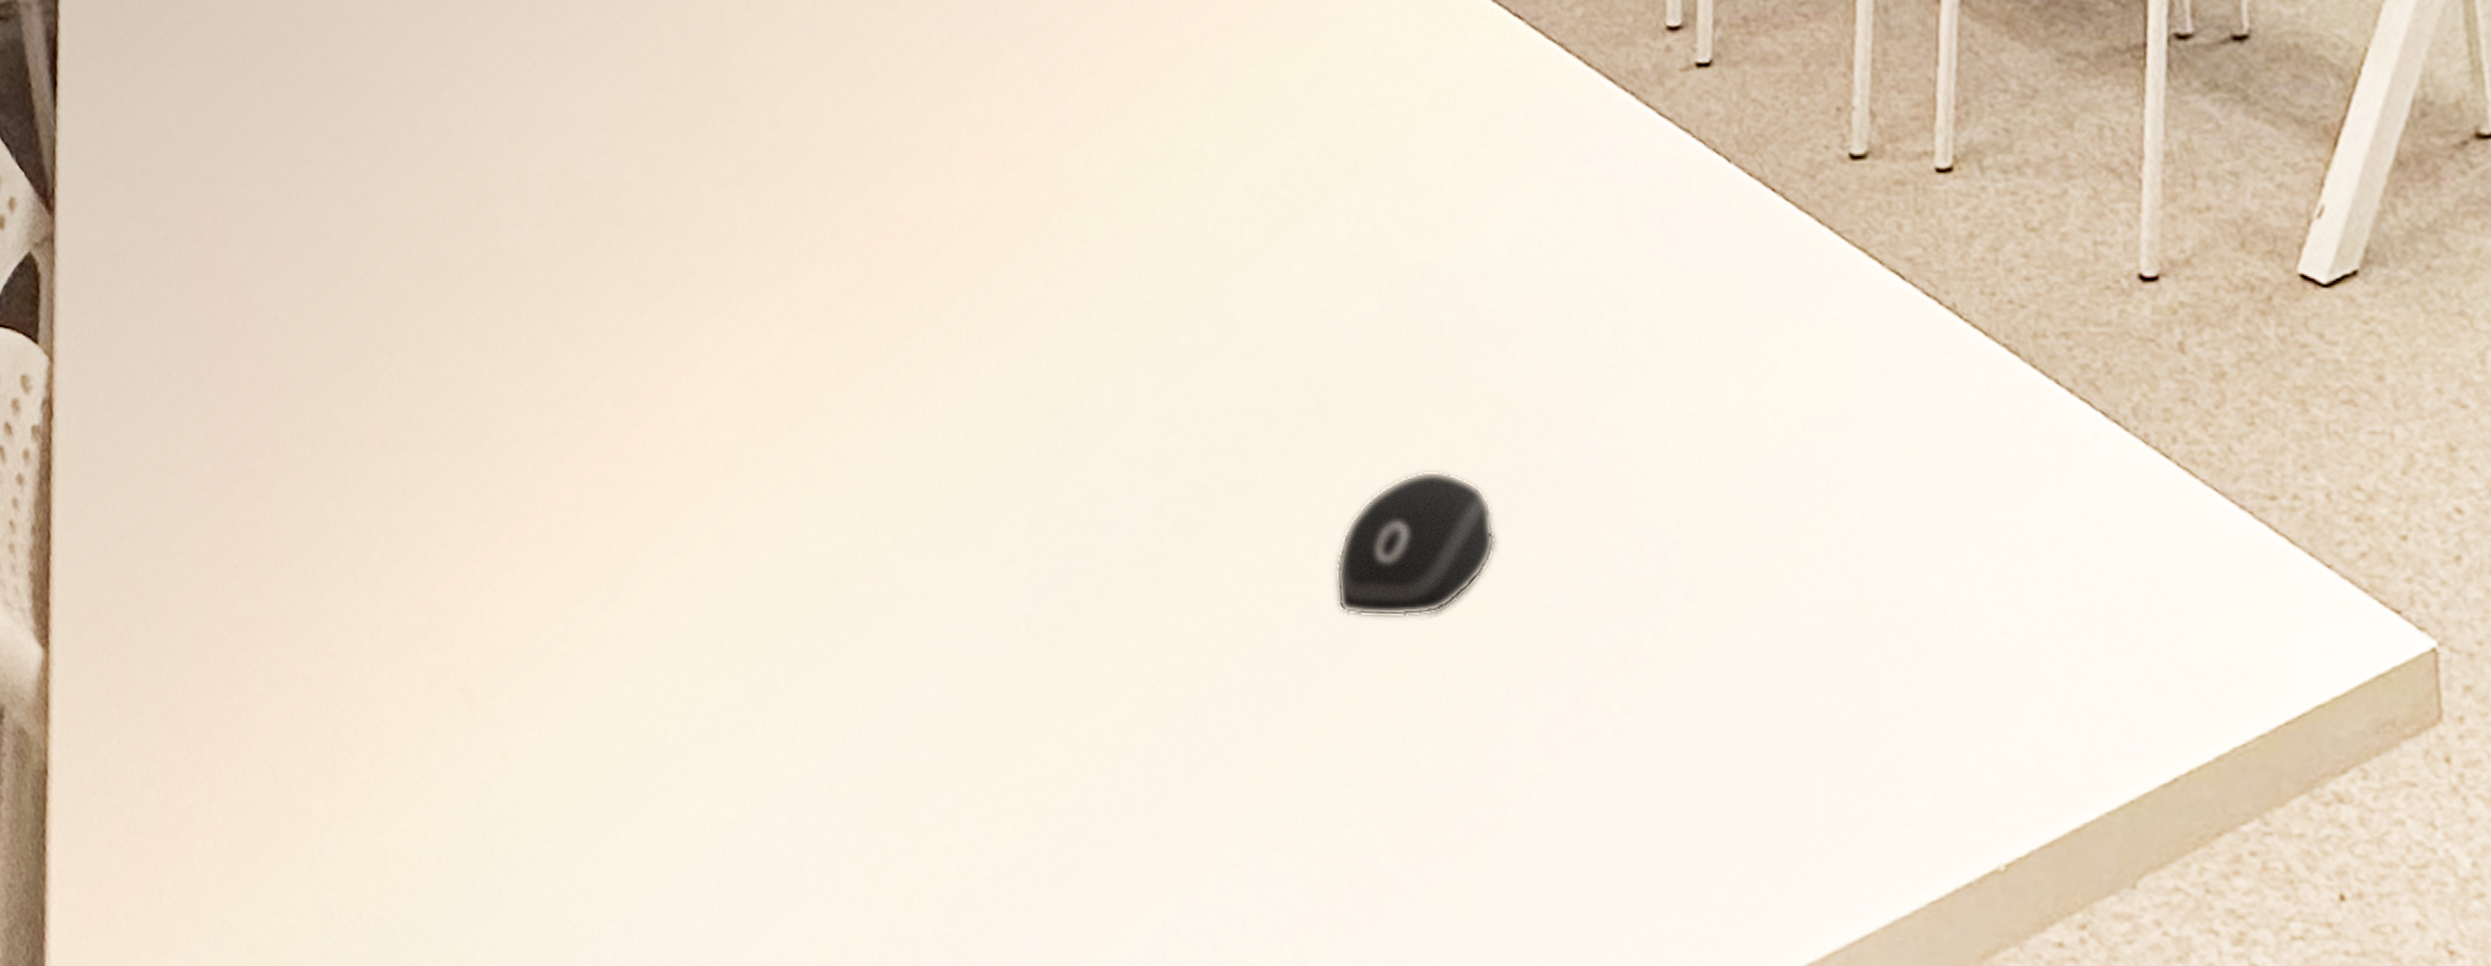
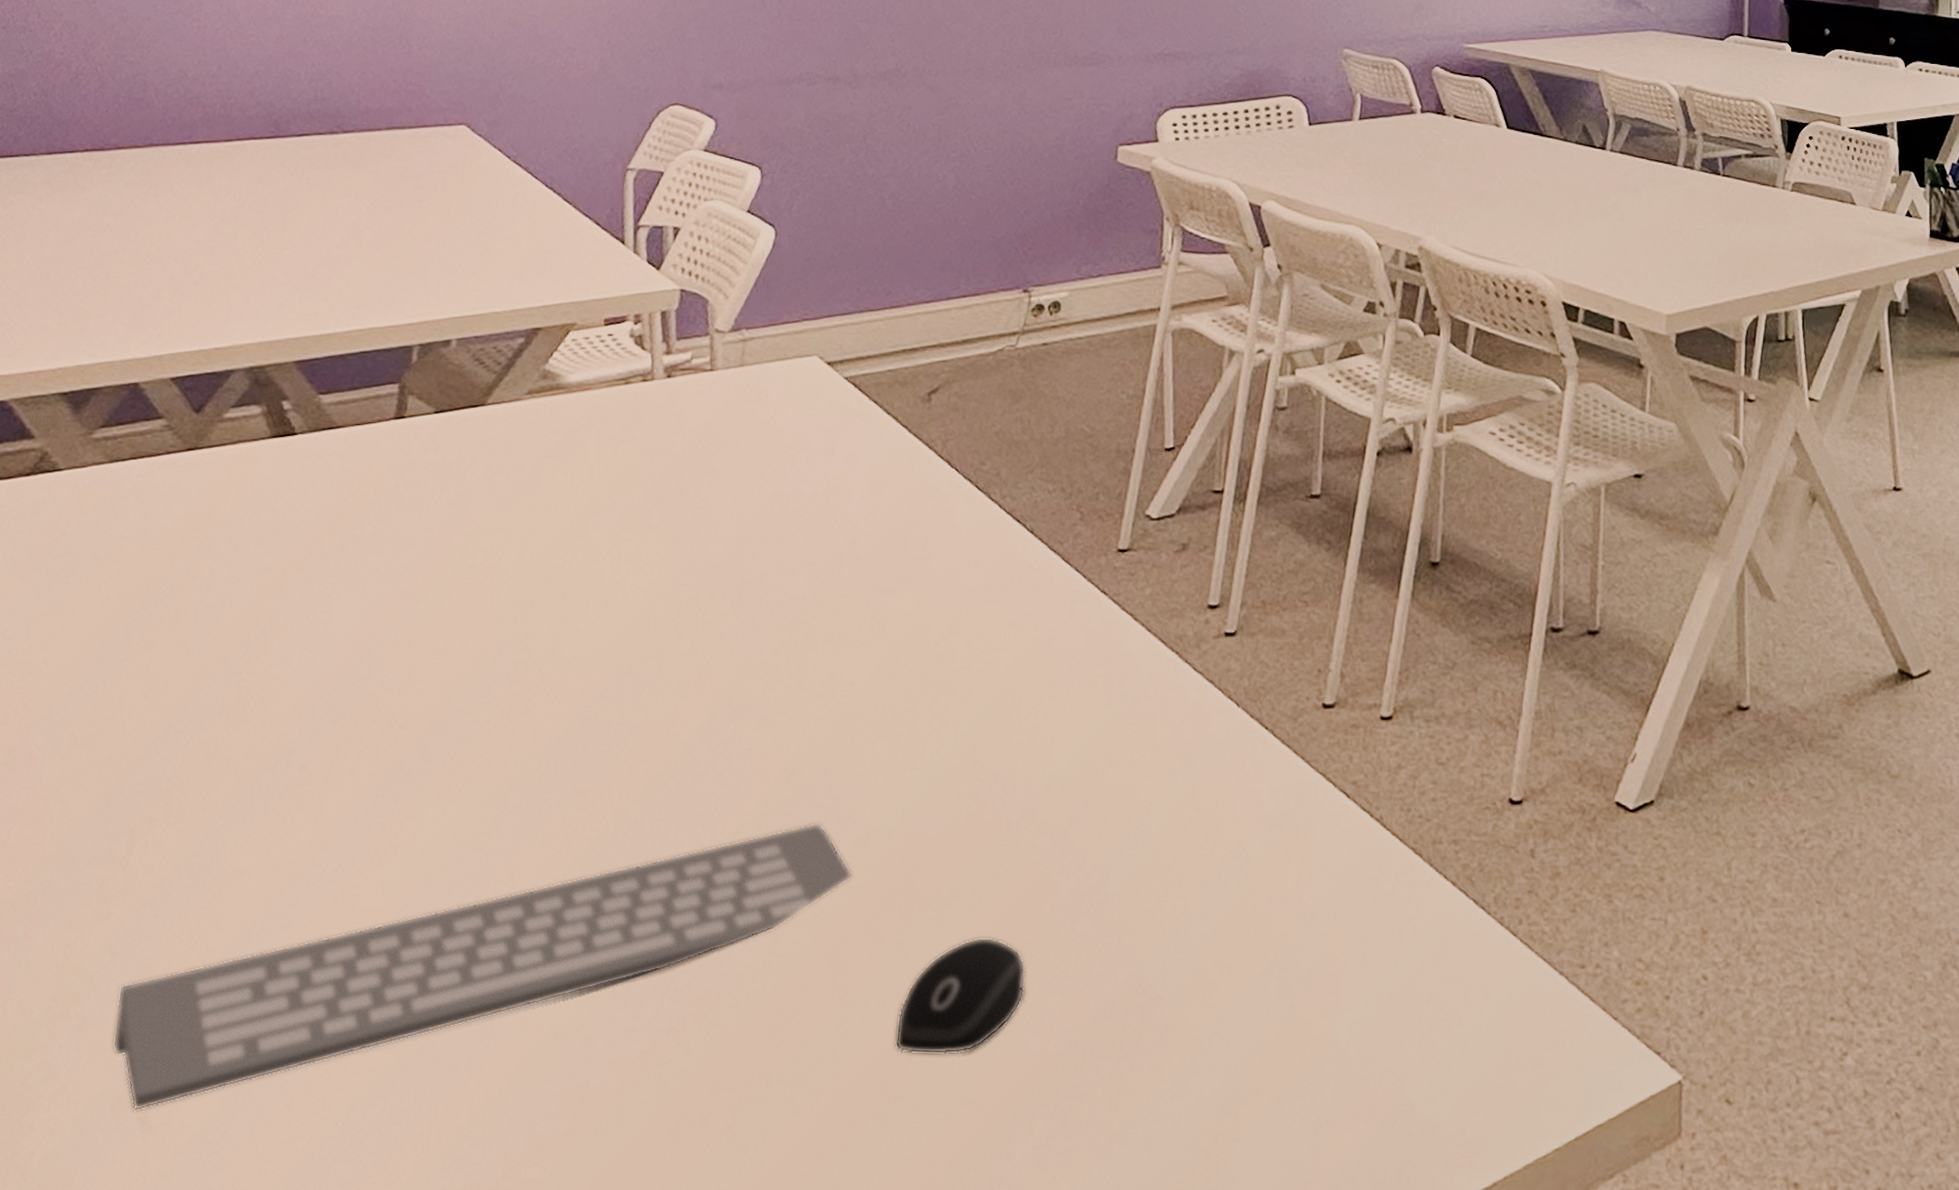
computer keyboard: none [402,331,1245,684] -> present [112,822,852,1111]

